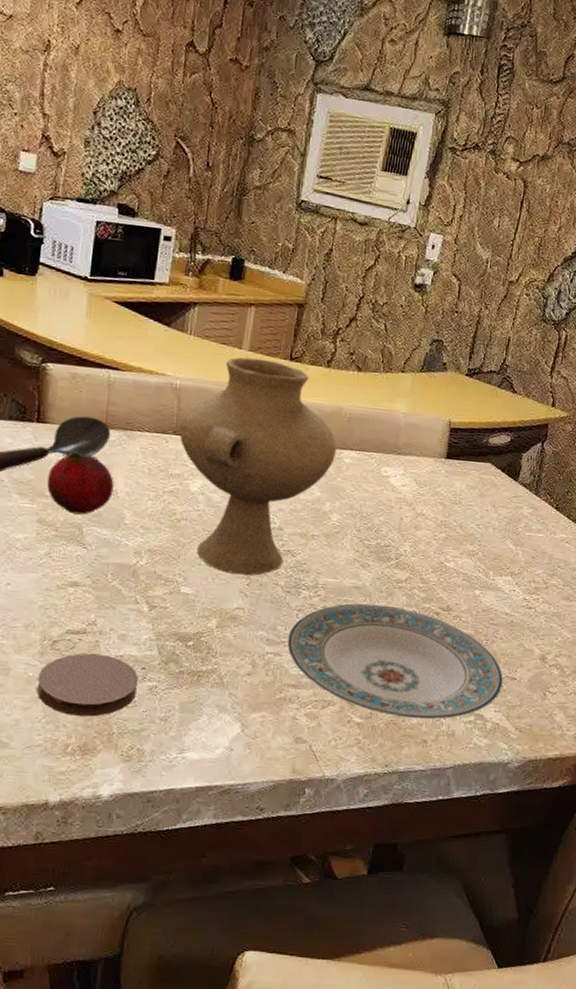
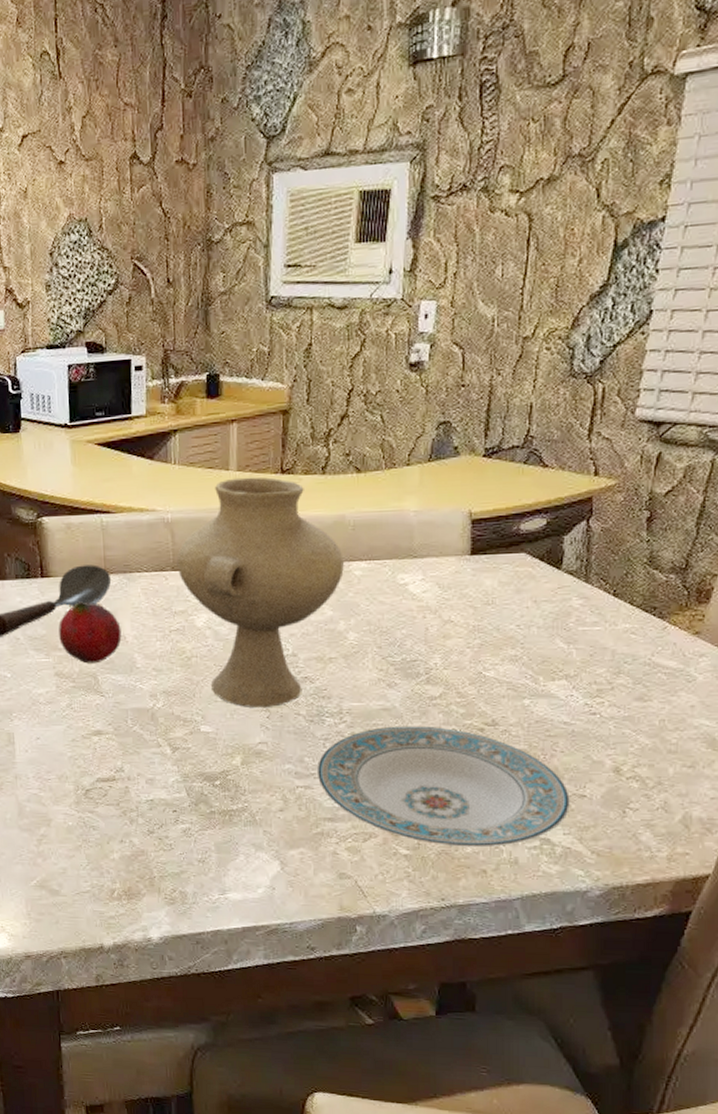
coaster: present [36,653,139,717] -> none [77,799,172,862]

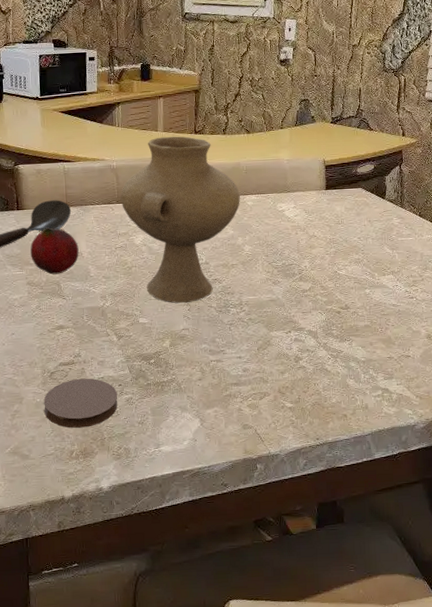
coaster: none [77,799,172,862] -> present [43,378,118,428]
plate: present [318,726,570,848] -> none [225,311,400,399]

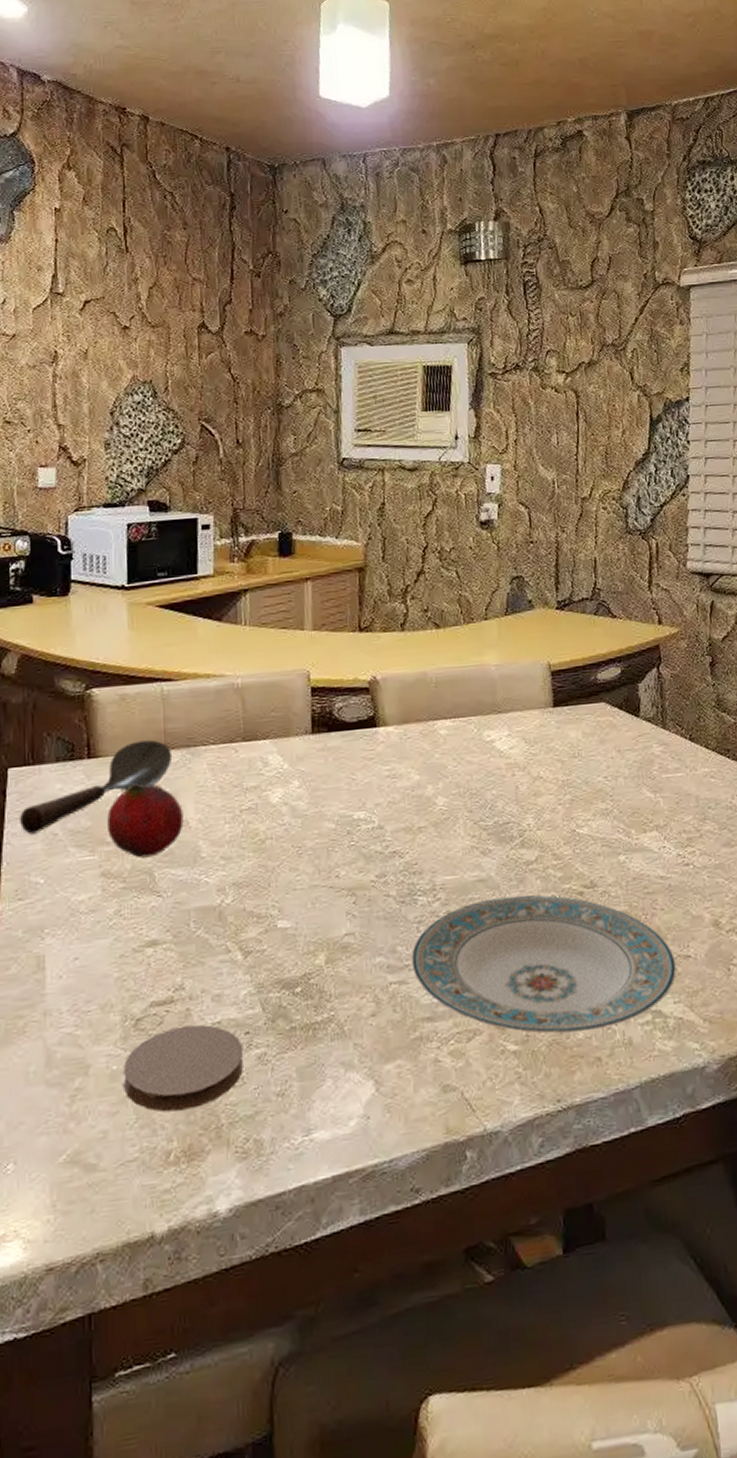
vase: present [120,136,240,303] -> none [248,636,429,894]
plate: none [225,311,400,399] -> present [412,895,677,1034]

